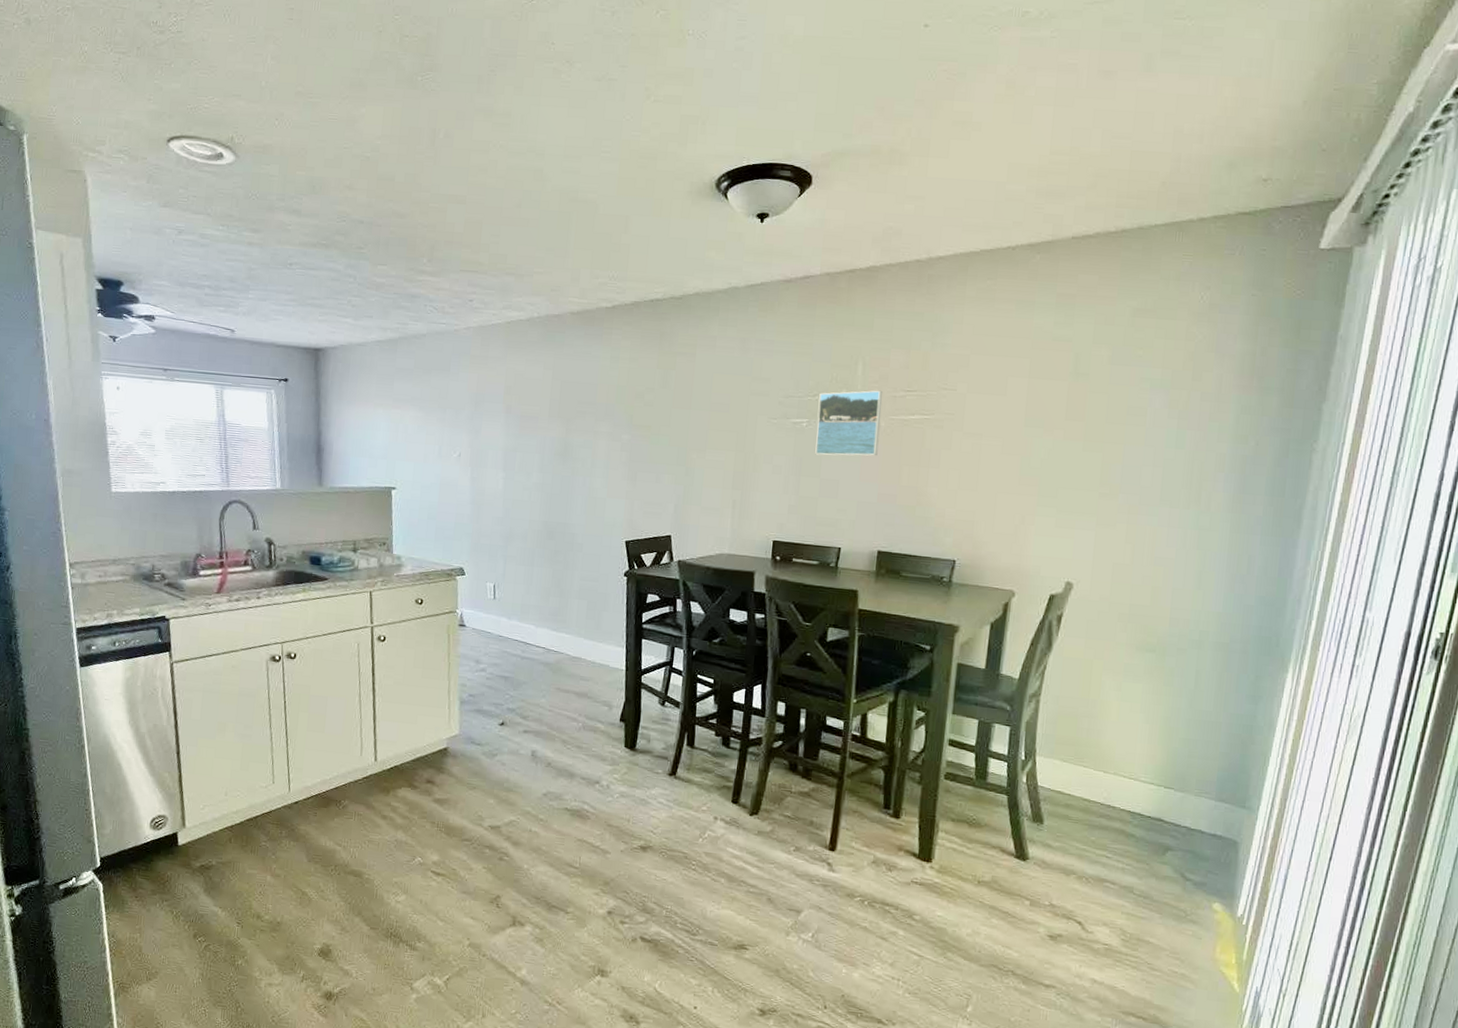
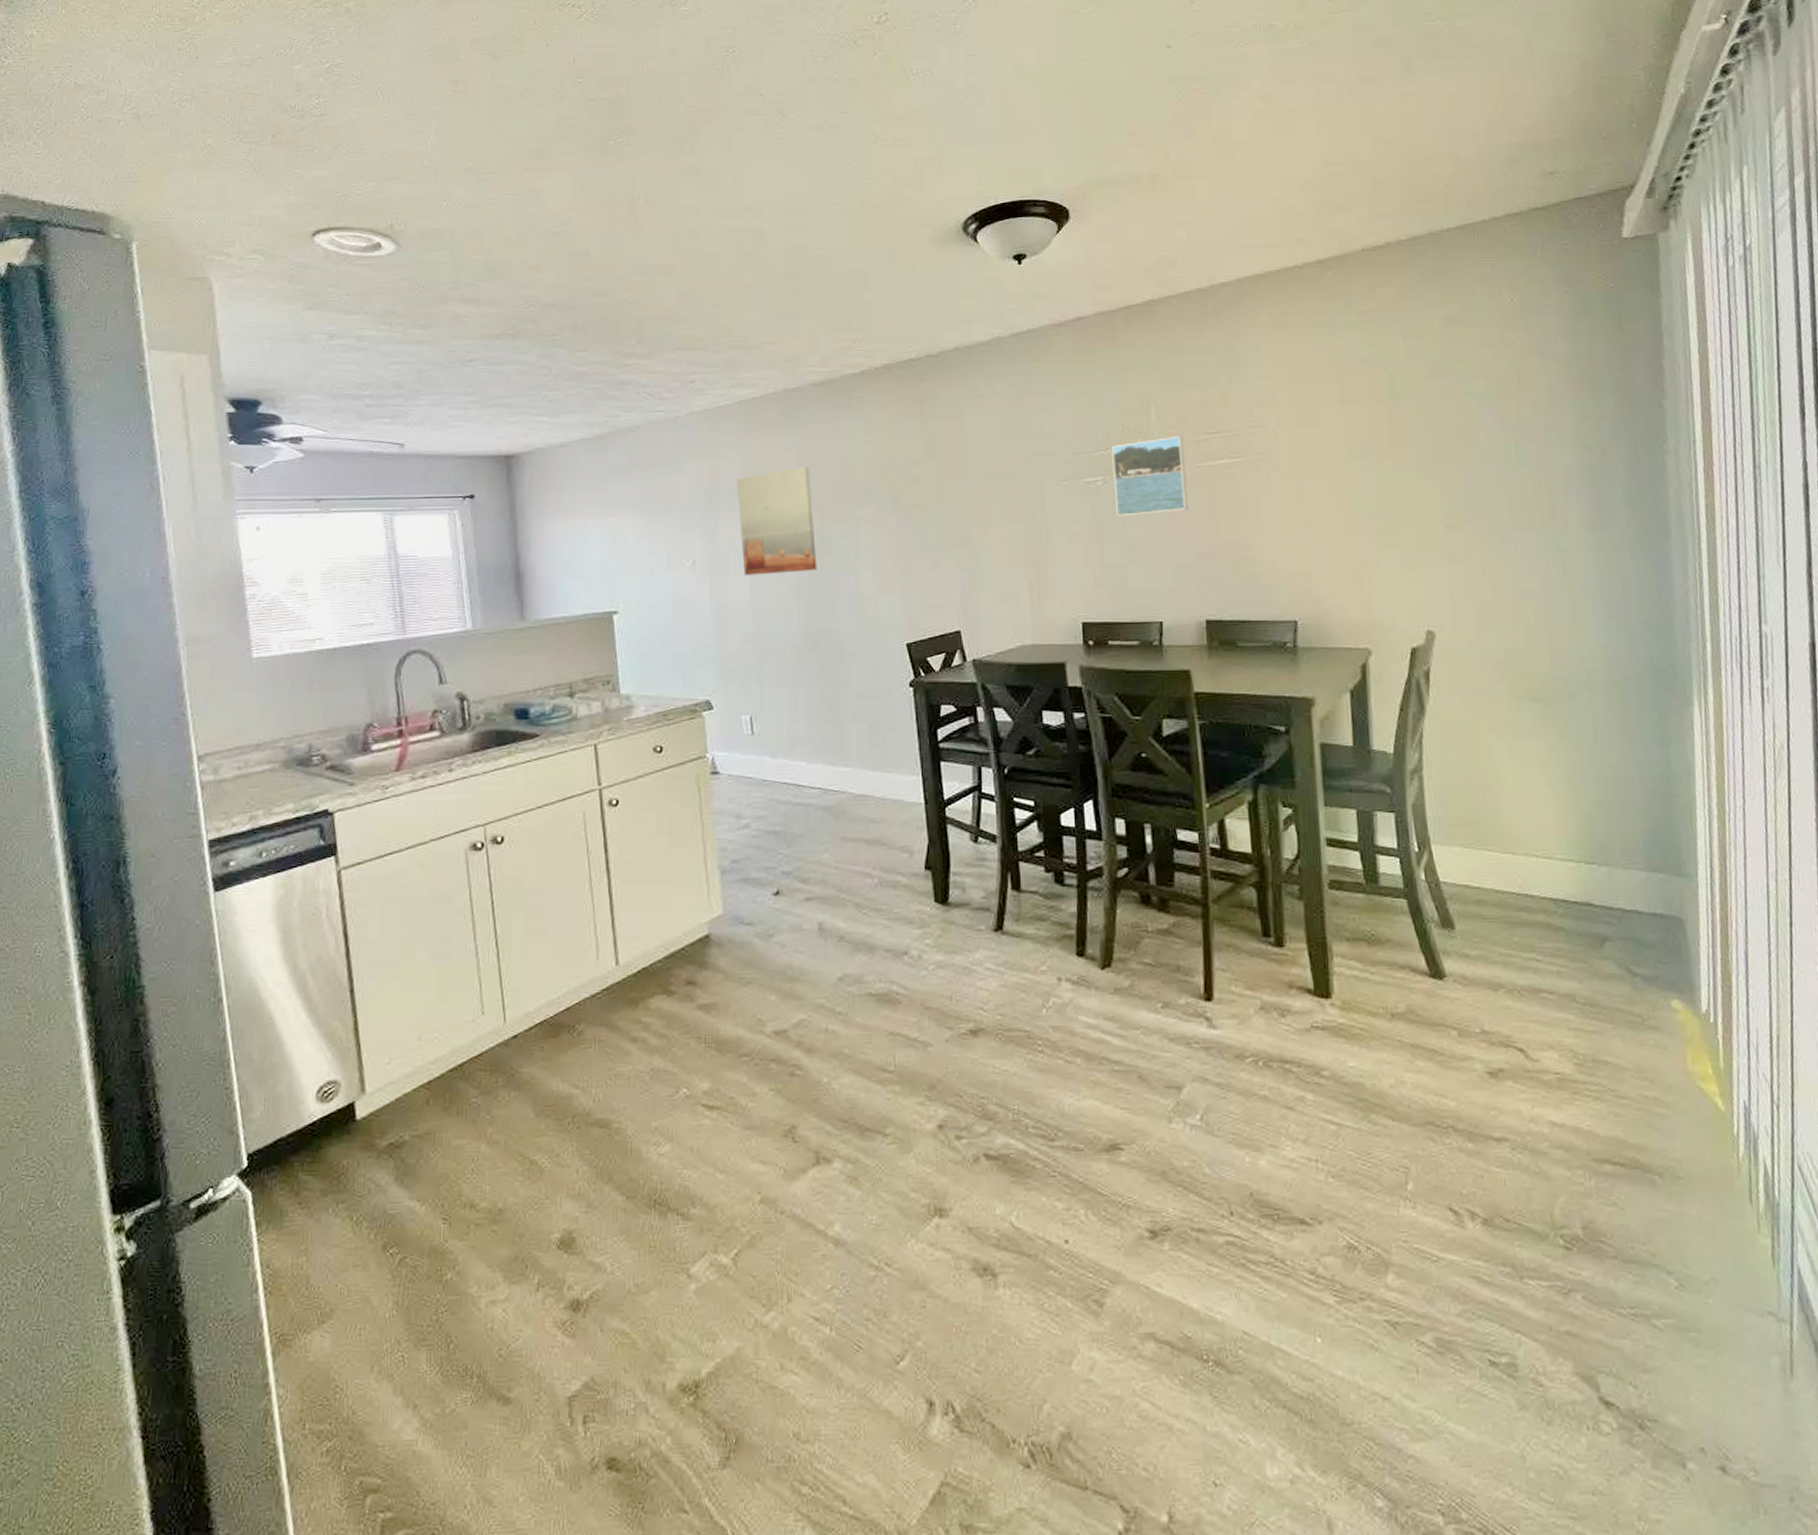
wall art: none [499,383,562,472] -> present [737,467,817,575]

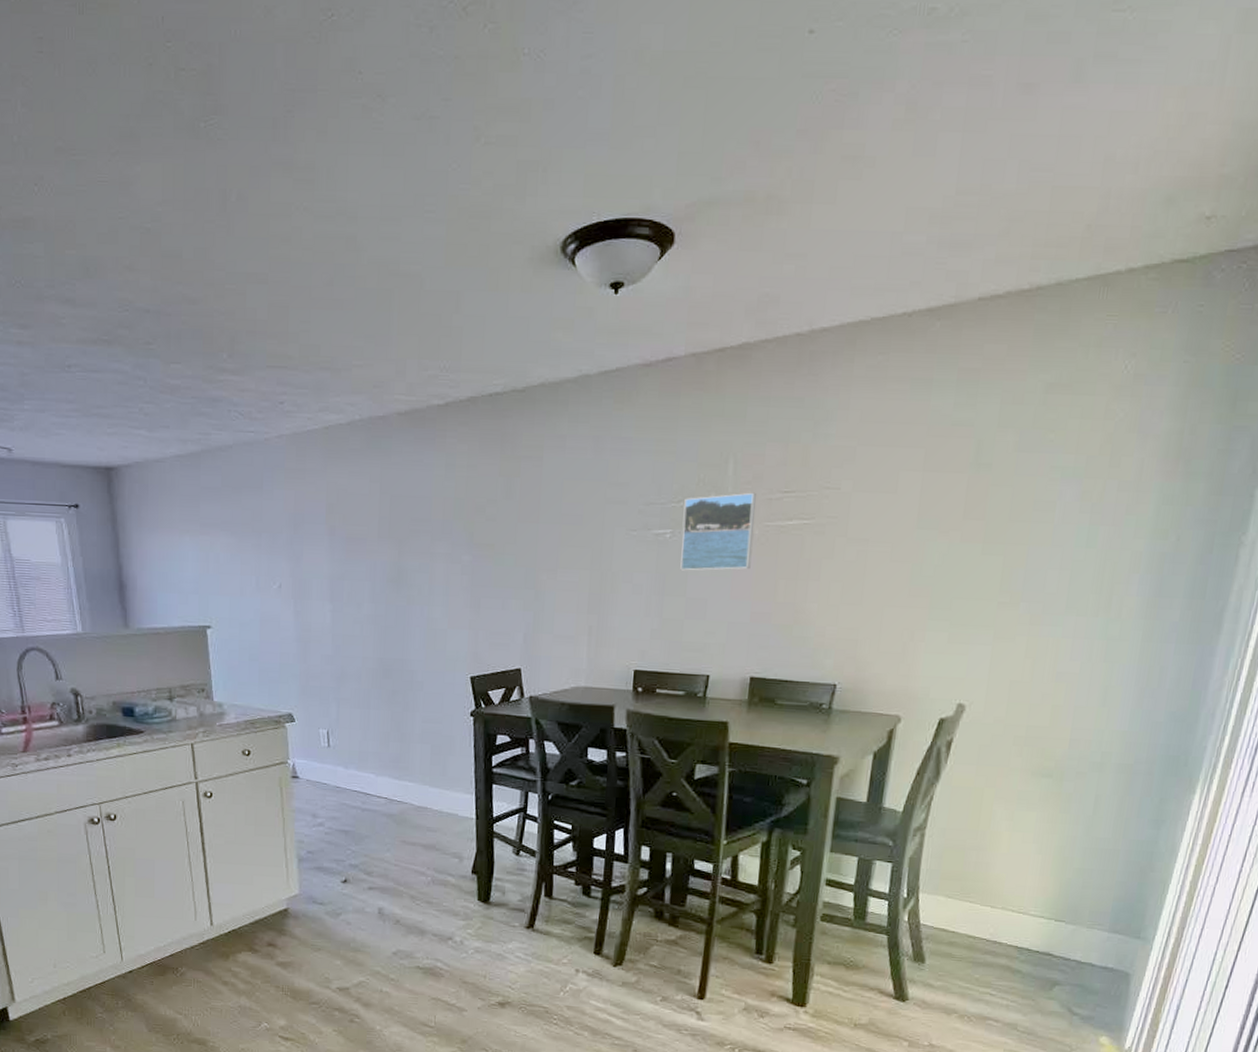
wall art: present [737,467,817,575] -> none [321,498,394,602]

